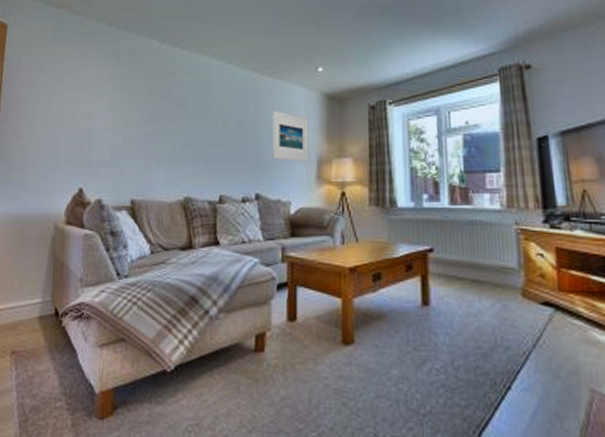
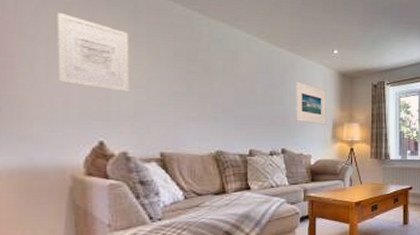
wall art: none [52,64,111,136] -> present [57,13,129,92]

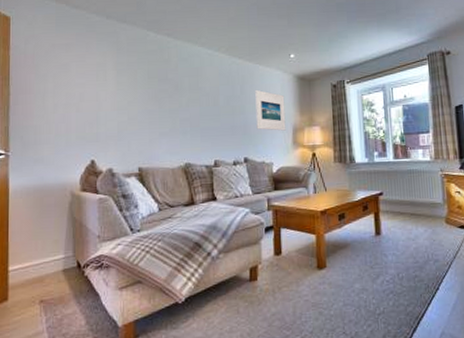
wall art: present [57,13,129,92] -> none [61,53,113,115]

